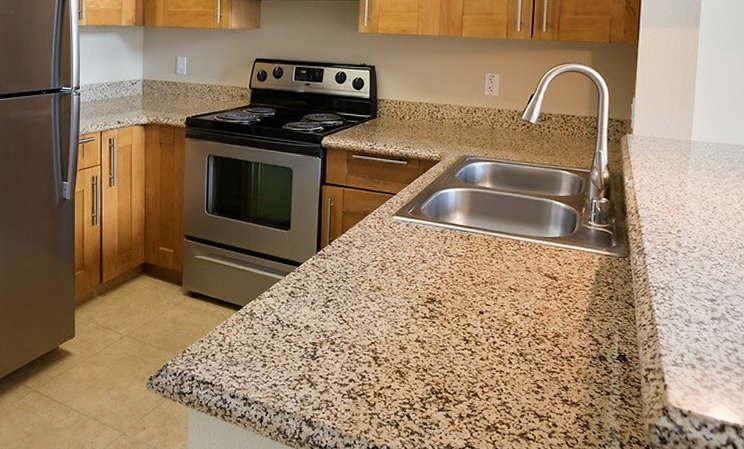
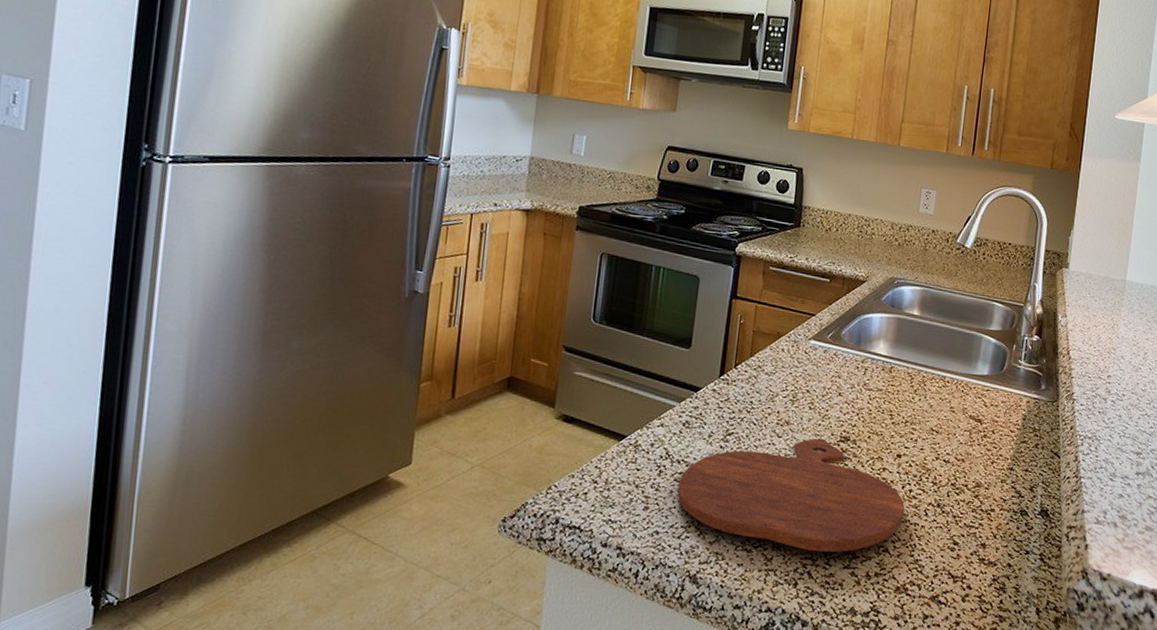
cutting board: none [289,300,490,398] -> present [677,438,905,553]

